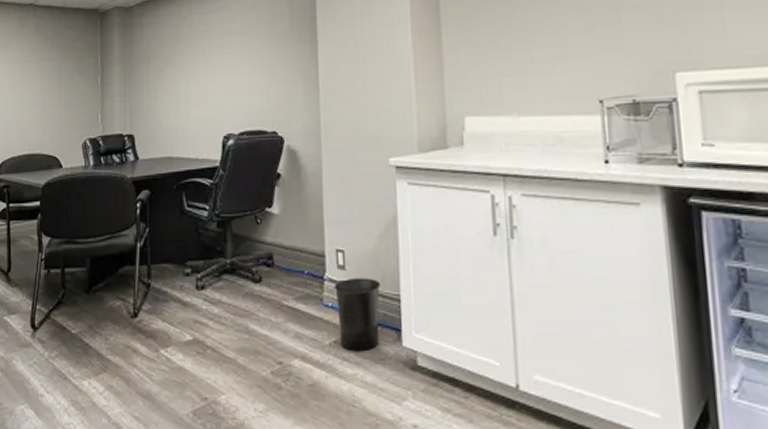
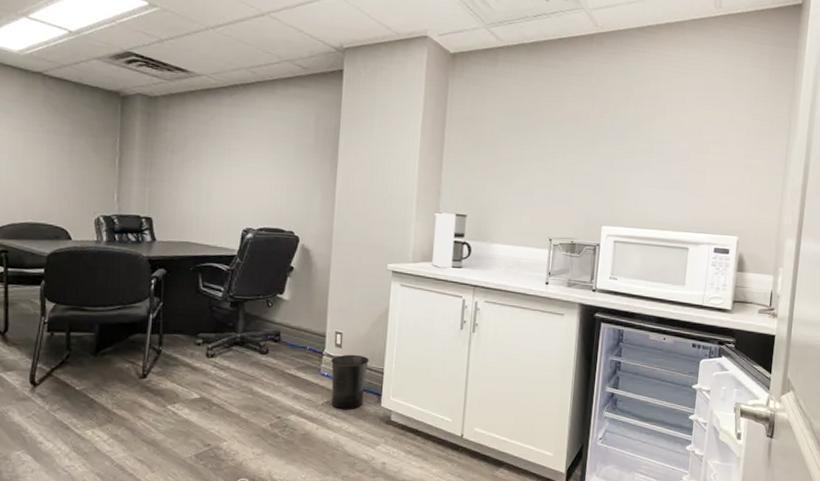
coffee maker: none [438,84,495,157] -> present [431,212,472,269]

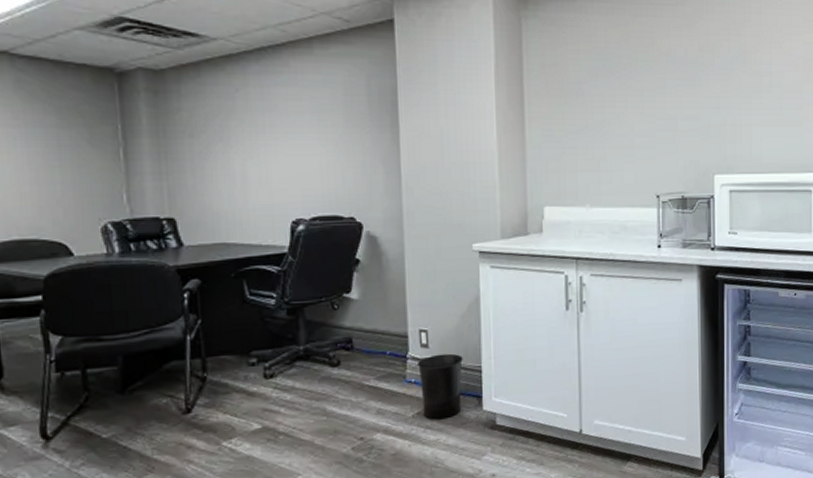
coffee maker: present [431,212,472,269] -> none [520,177,570,242]

